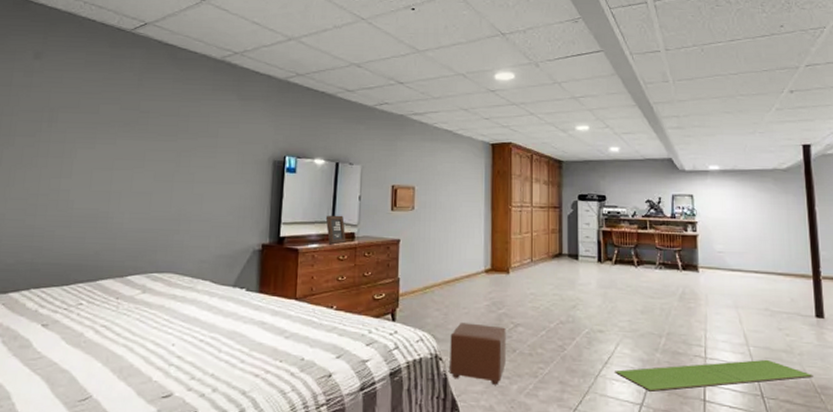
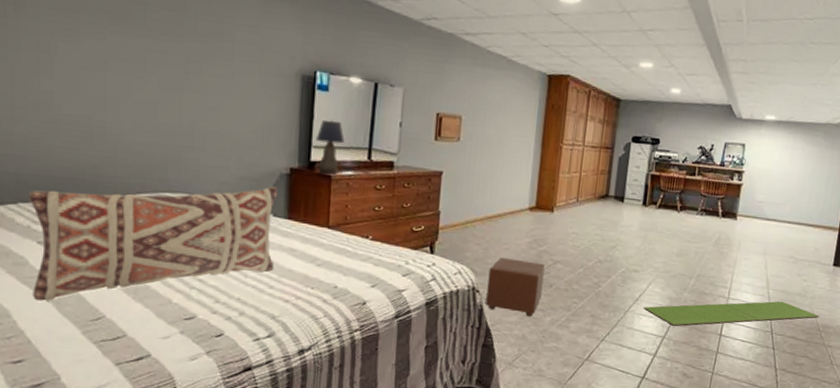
pillow: none [32,262,251,383] -> present [29,186,278,302]
table lamp: none [284,198,310,248] -> present [315,120,345,174]
picture frame: present [325,215,346,245] -> none [362,141,385,173]

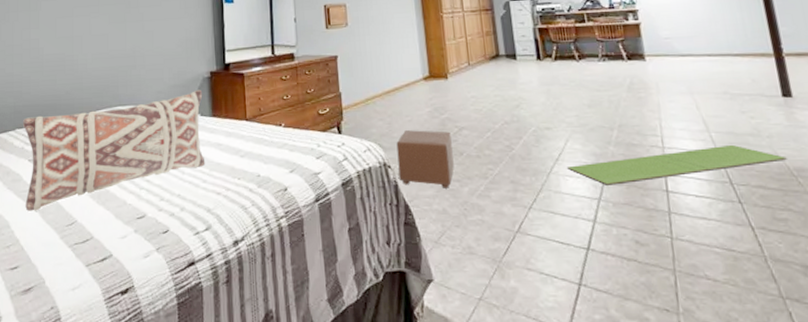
table lamp: present [315,120,345,174] -> none [227,26,251,73]

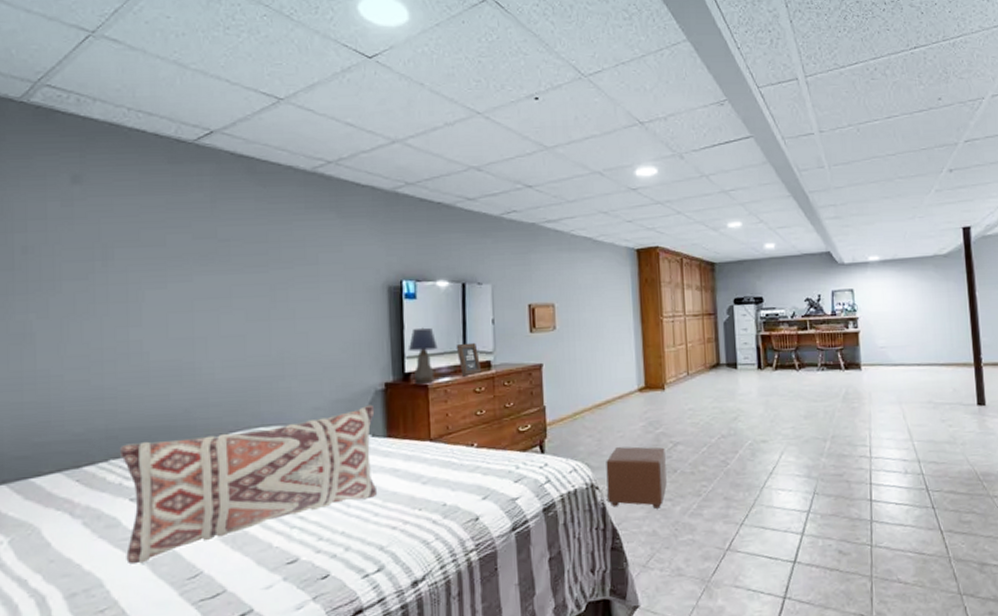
table lamp: none [227,26,251,73] -> present [408,327,438,384]
picture frame: none [265,38,287,67] -> present [456,342,482,377]
yoga mat: present [567,144,787,185] -> none [780,452,976,497]

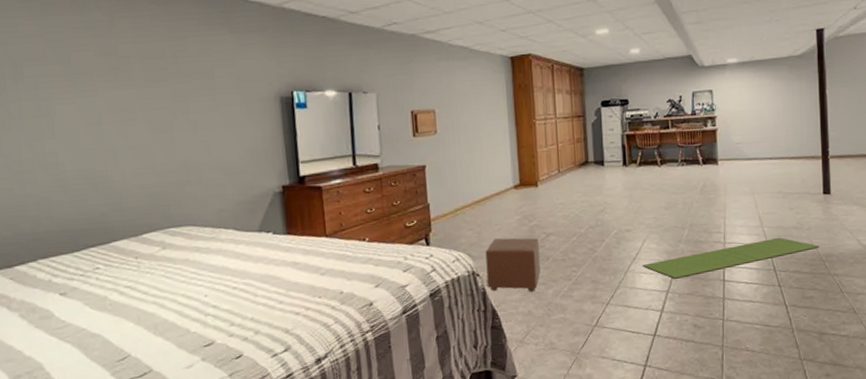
pillow: present [120,404,378,565] -> none [47,205,281,350]
table lamp: present [408,327,438,384] -> none [301,134,329,186]
picture frame: present [456,342,482,377] -> none [345,147,370,179]
yoga mat: none [780,452,976,497] -> present [643,237,819,279]

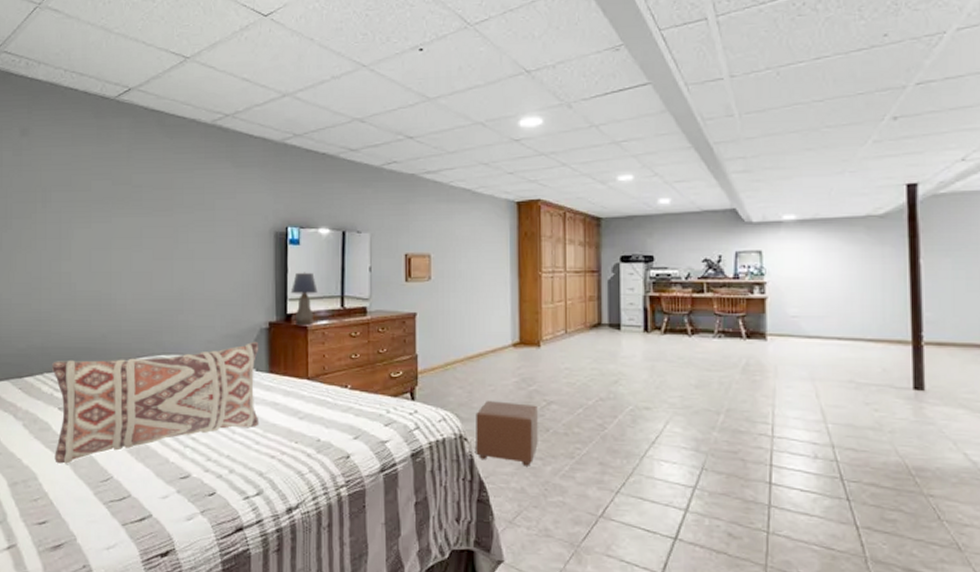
pillow: none [47,205,281,350] -> present [52,341,259,464]
table lamp: none [301,134,329,186] -> present [290,272,318,325]
yoga mat: present [643,237,819,279] -> none [663,437,907,474]

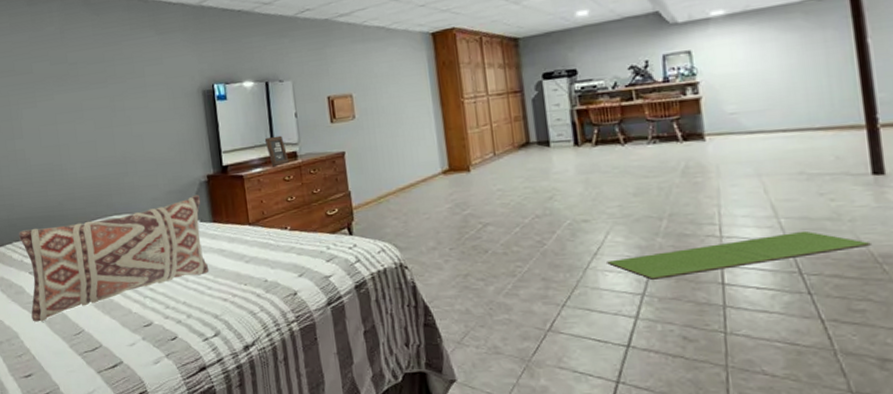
table lamp: present [290,272,318,325] -> none [223,124,249,175]
picture frame: none [334,288,358,321] -> present [264,135,290,167]
ottoman: present [476,401,538,466] -> none [413,228,478,288]
yoga mat: none [663,437,907,474] -> present [607,230,871,280]

